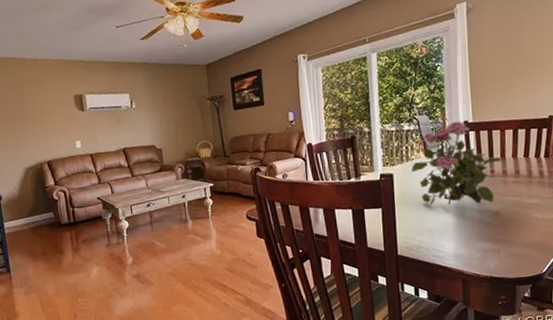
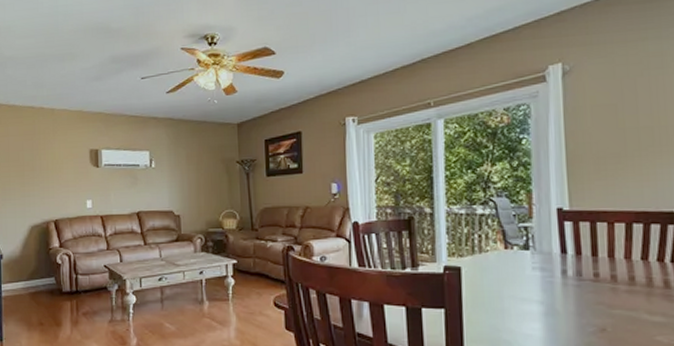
flower bouquet: present [411,121,502,205] -> none [484,207,610,317]

